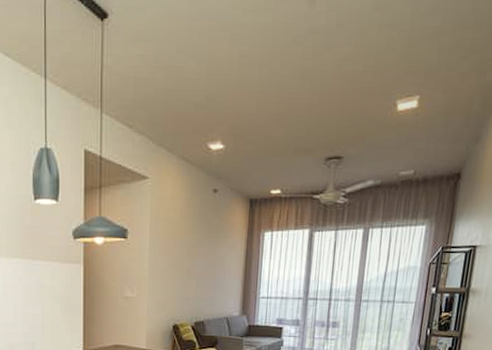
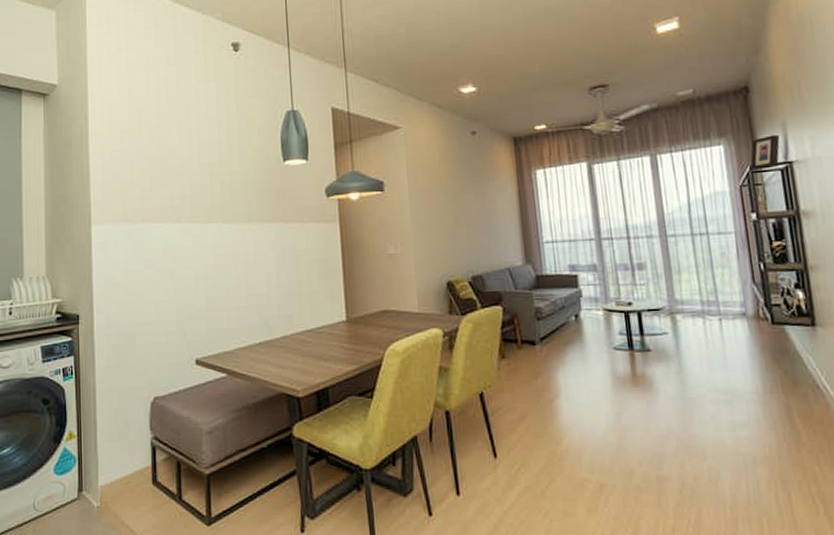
picture frame: none [442,220,473,251] -> present [750,134,780,170]

